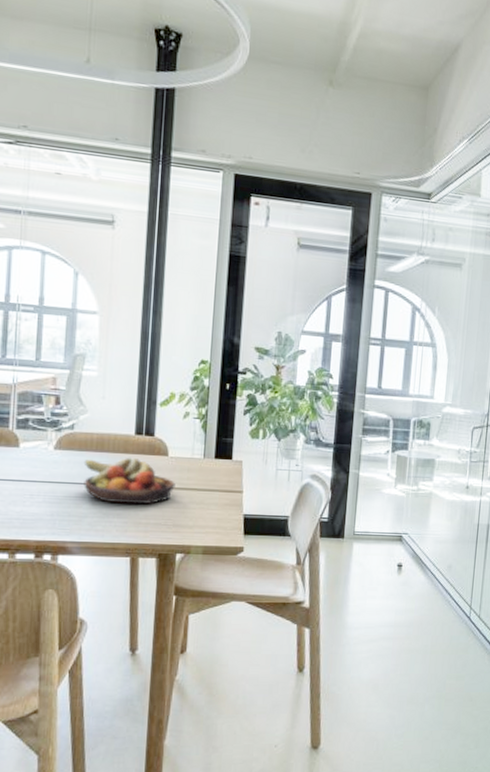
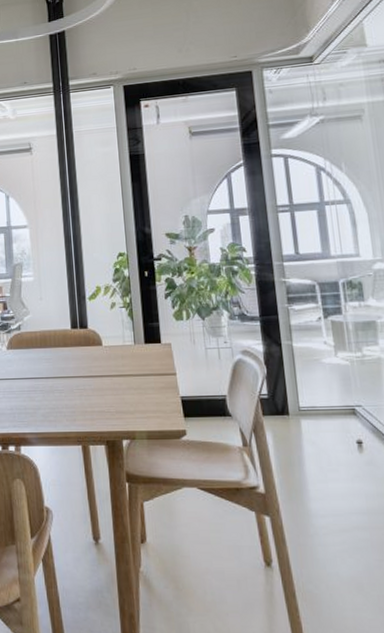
fruit bowl: present [84,457,175,505] -> none [32,350,113,394]

